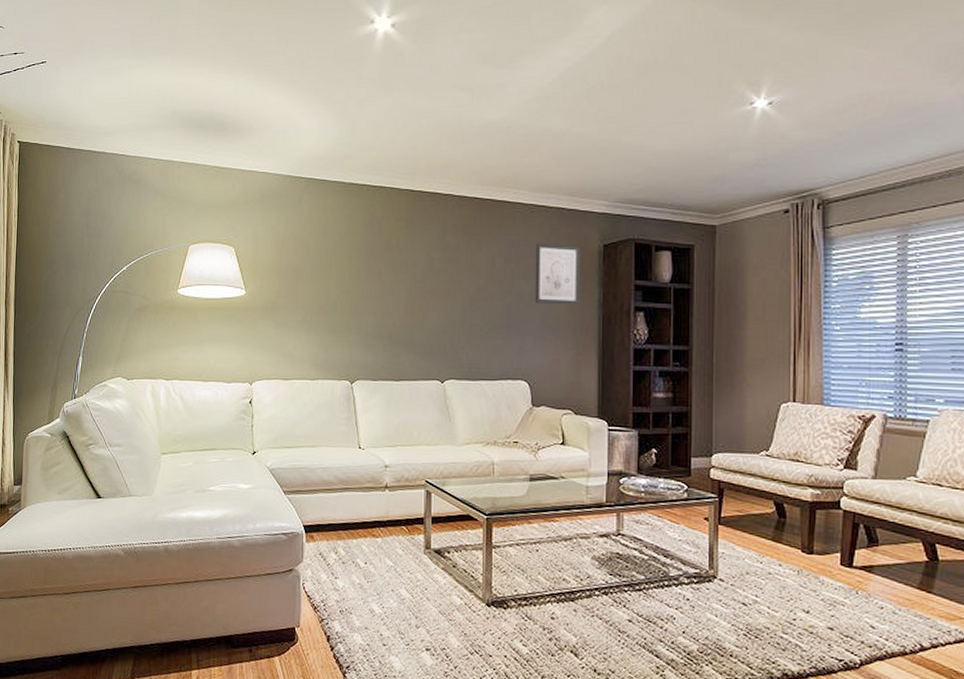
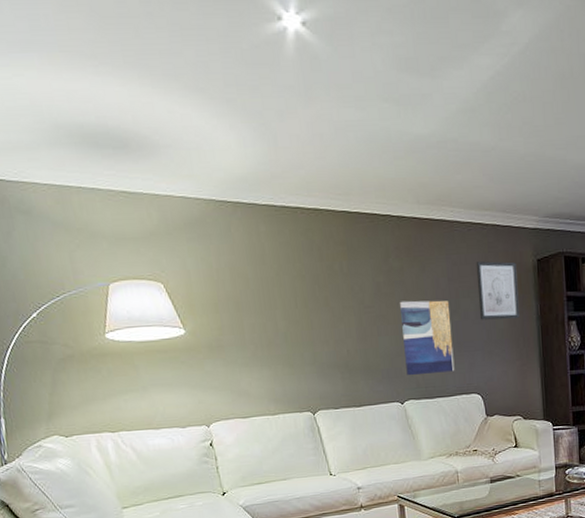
wall art: none [450,278,504,355] -> present [400,300,455,376]

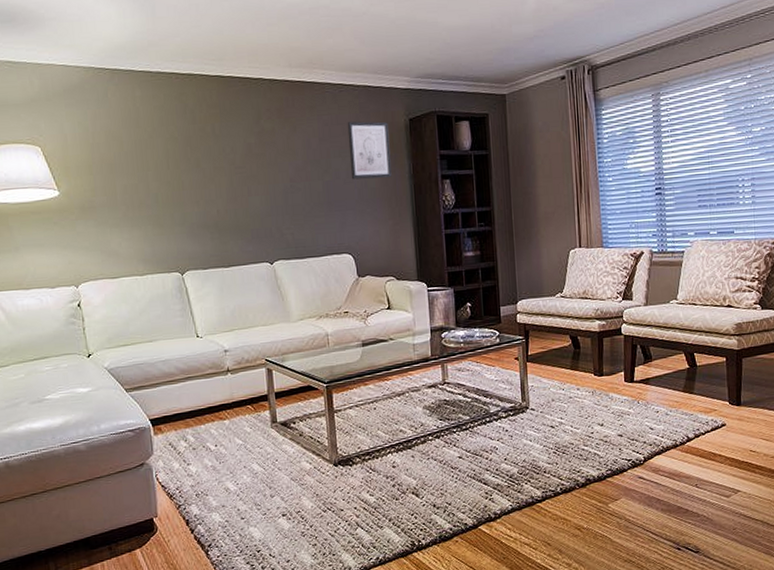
wall art: present [400,300,455,376] -> none [271,160,326,236]

